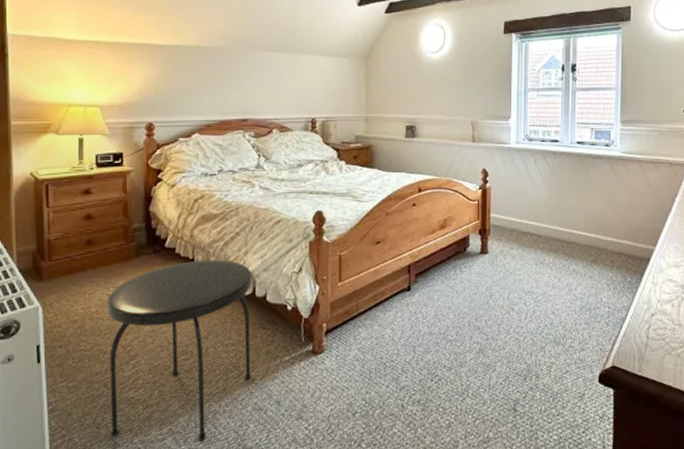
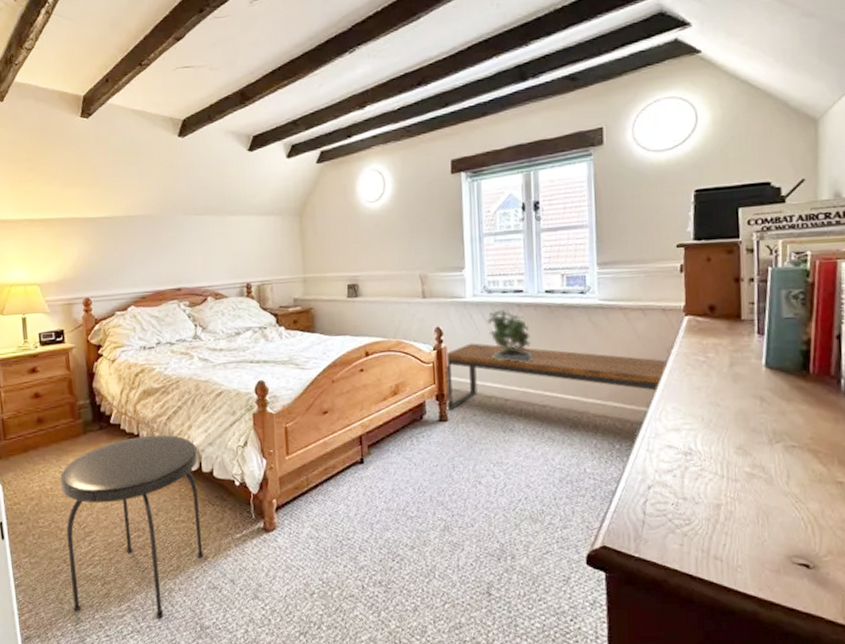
bench: none [486,184,673,244] -> present [444,343,669,411]
potted plant: none [527,155,564,204] -> present [487,308,533,363]

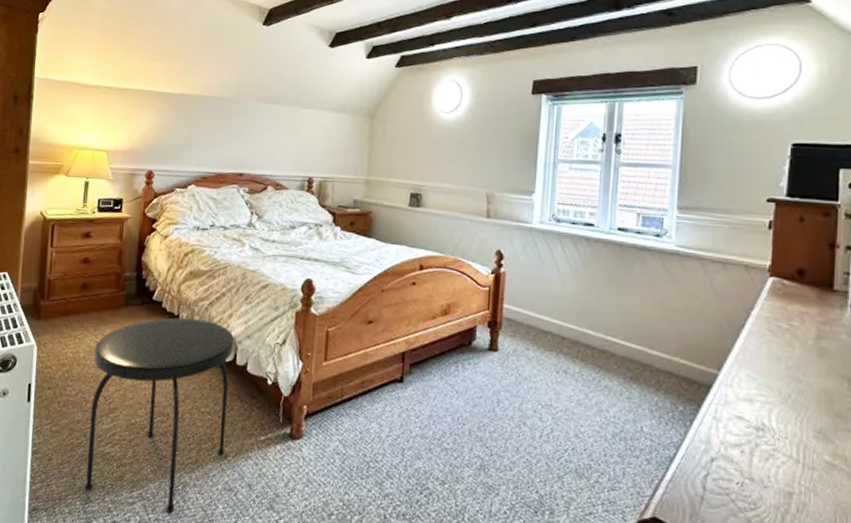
bench: present [444,343,669,411] -> none [497,272,748,354]
potted plant: present [487,308,533,363] -> none [552,240,598,302]

